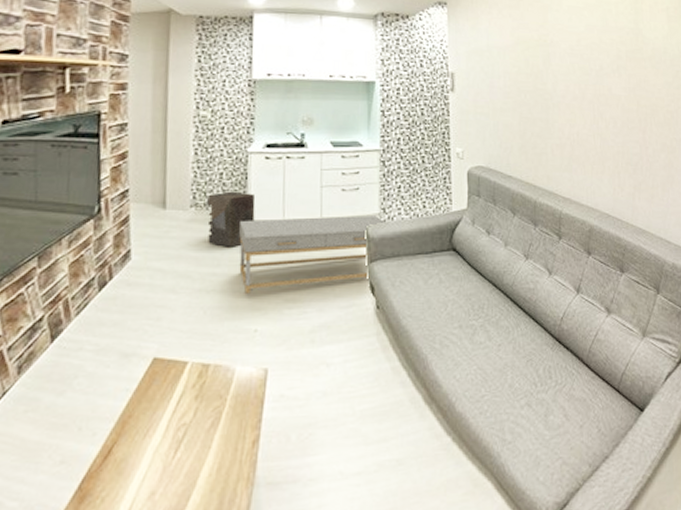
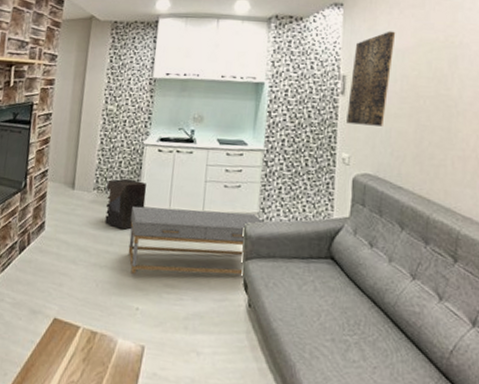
wall art: none [458,30,497,121] -> present [346,31,396,127]

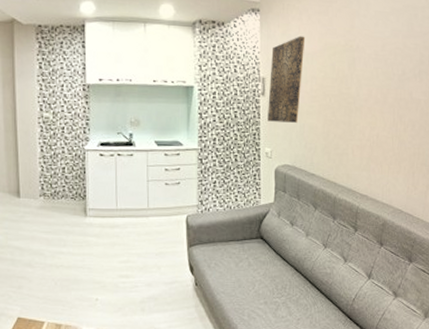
storage bin: present [104,178,147,230] -> none [53,183,93,231]
coffee table: present [128,206,267,275] -> none [81,206,205,269]

